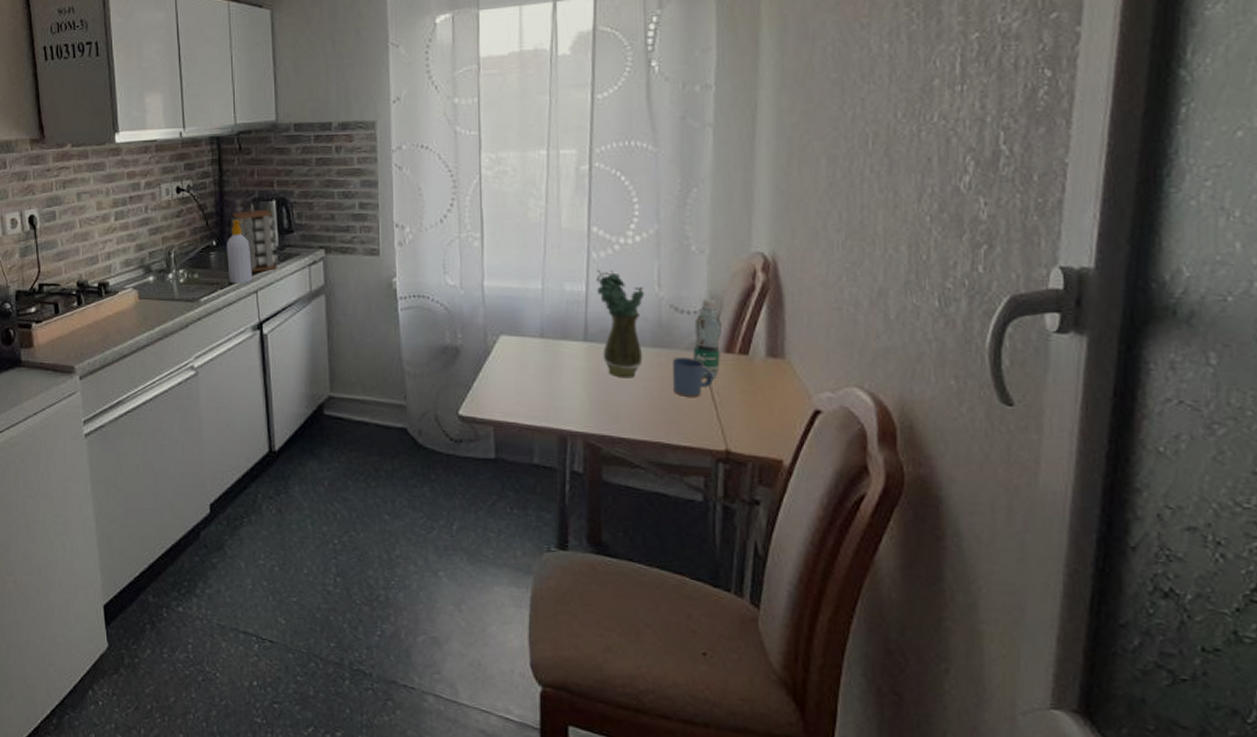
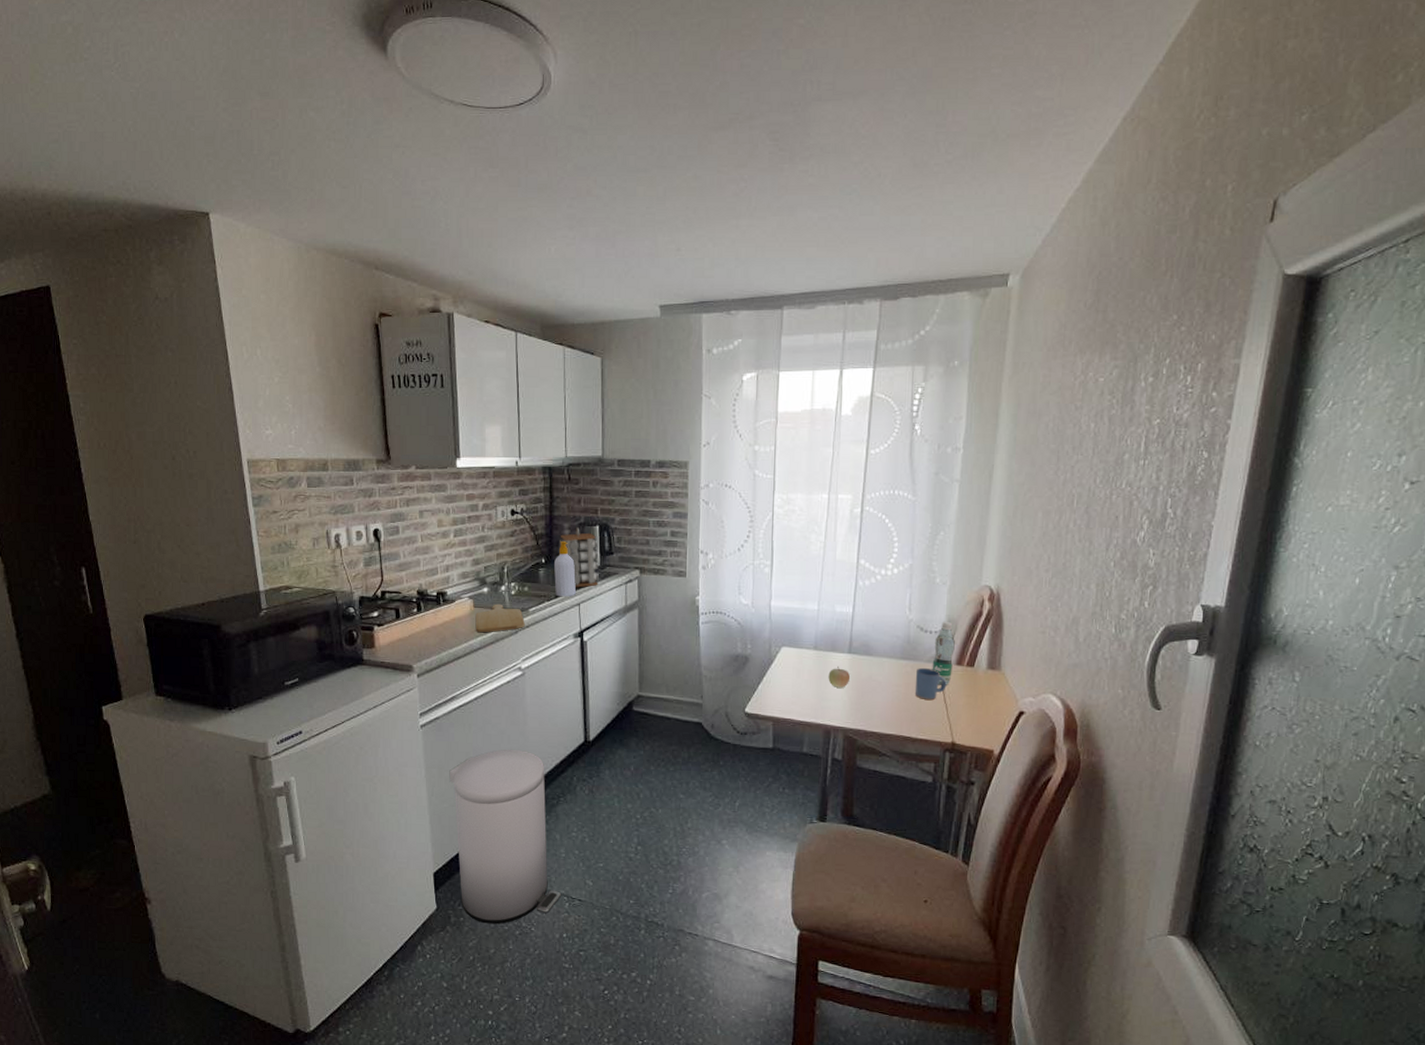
pedal bin: none [117,461,250,668] -> present [449,749,562,924]
chopping board: none [141,294,196,328] -> present [475,604,525,633]
fruit: none [560,358,589,384] -> present [828,667,851,688]
vase: present [596,269,645,378] -> none [861,595,899,684]

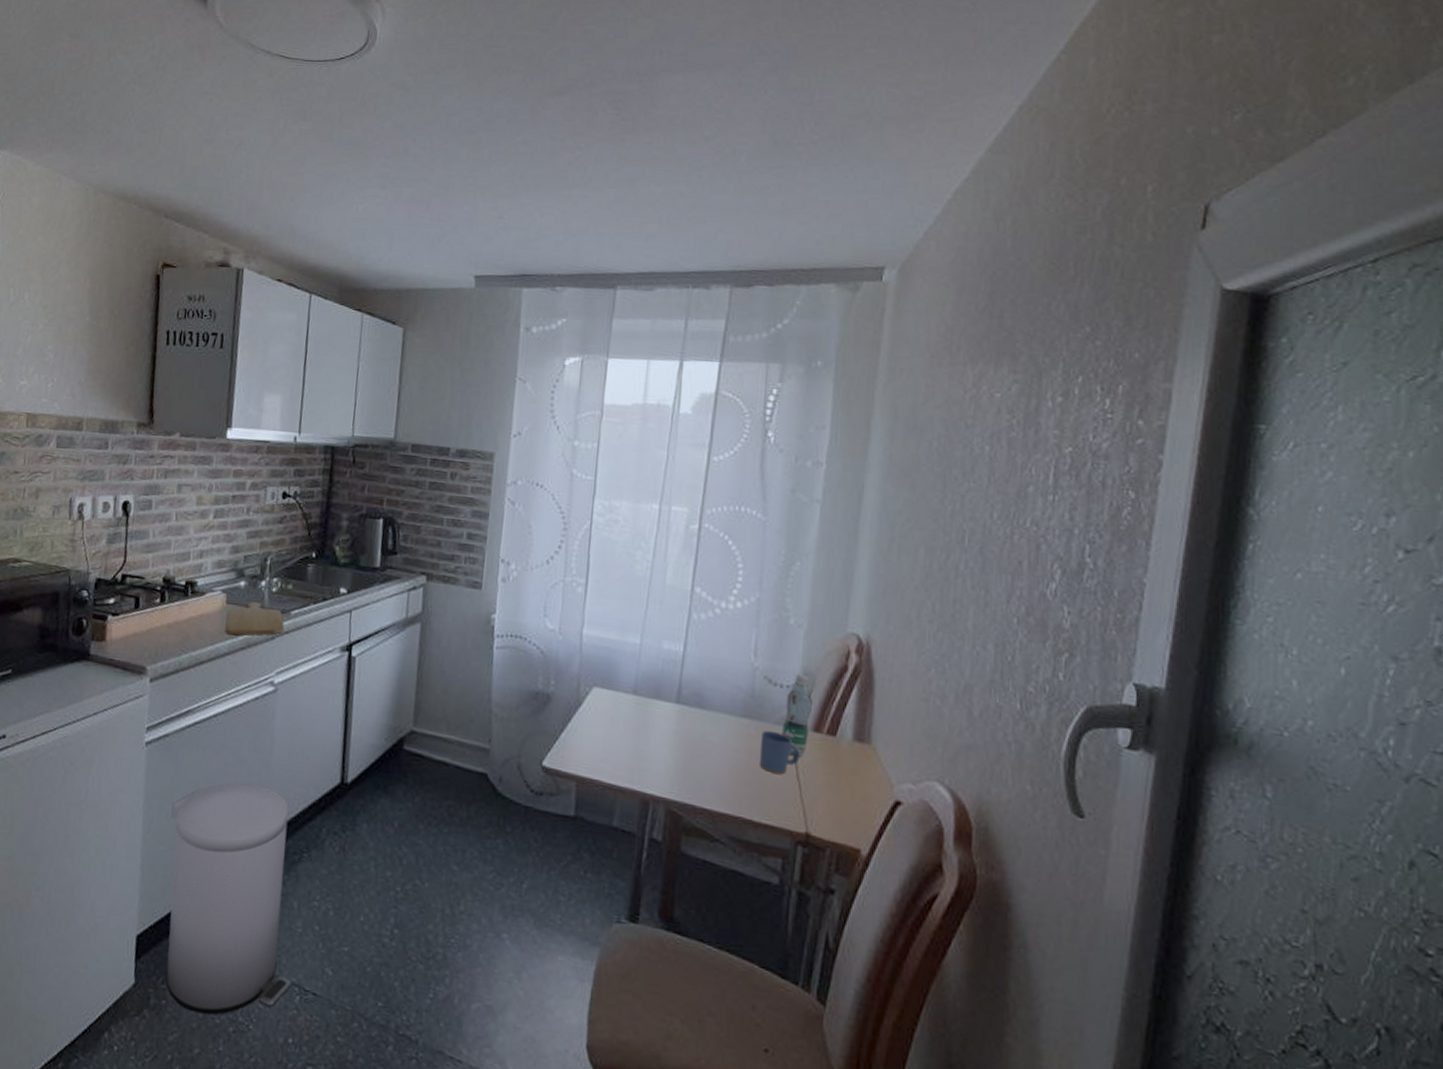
soap bottle: present [554,540,577,597] -> none [324,533,351,602]
spice rack: present [558,526,599,588] -> none [333,517,380,592]
fruit: present [828,667,851,688] -> none [649,719,678,747]

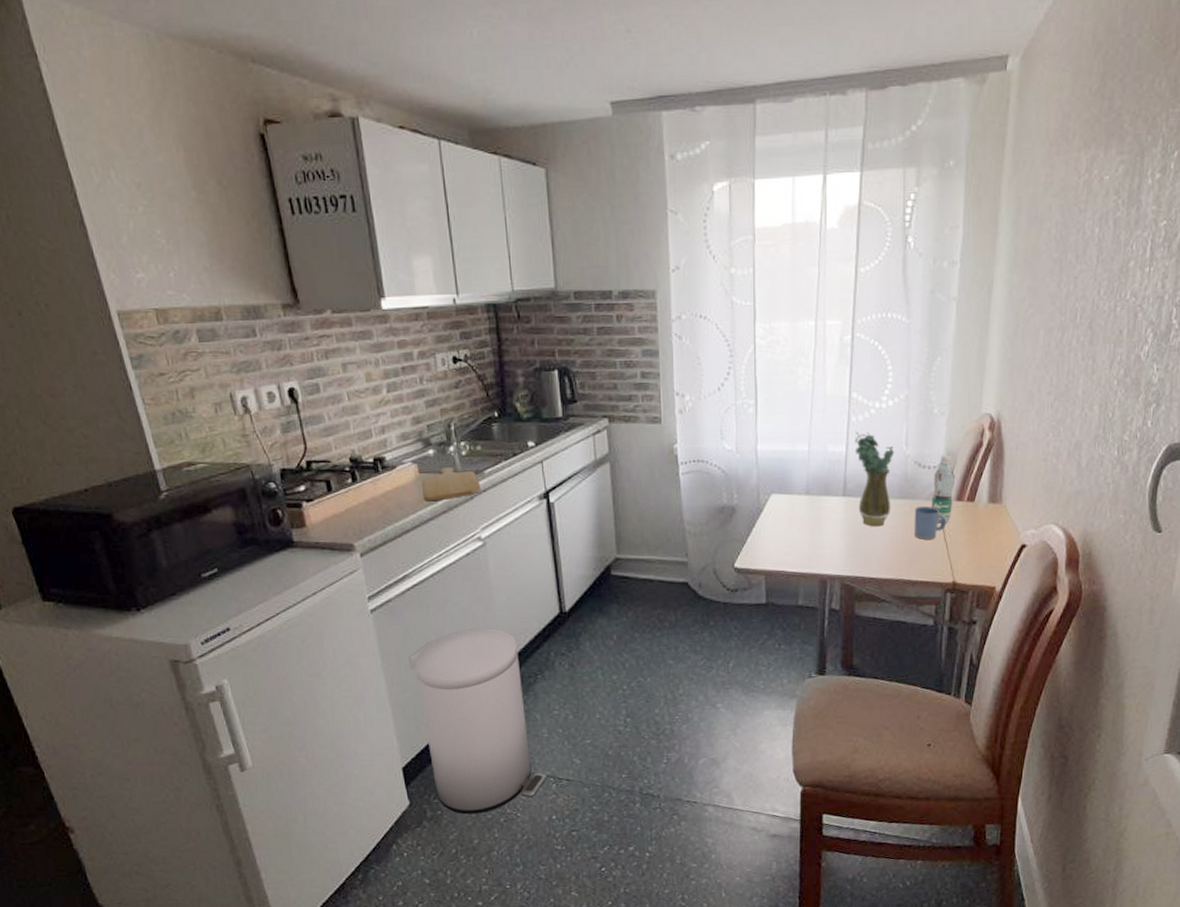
vase: none [693,631,741,747] -> present [855,431,895,527]

